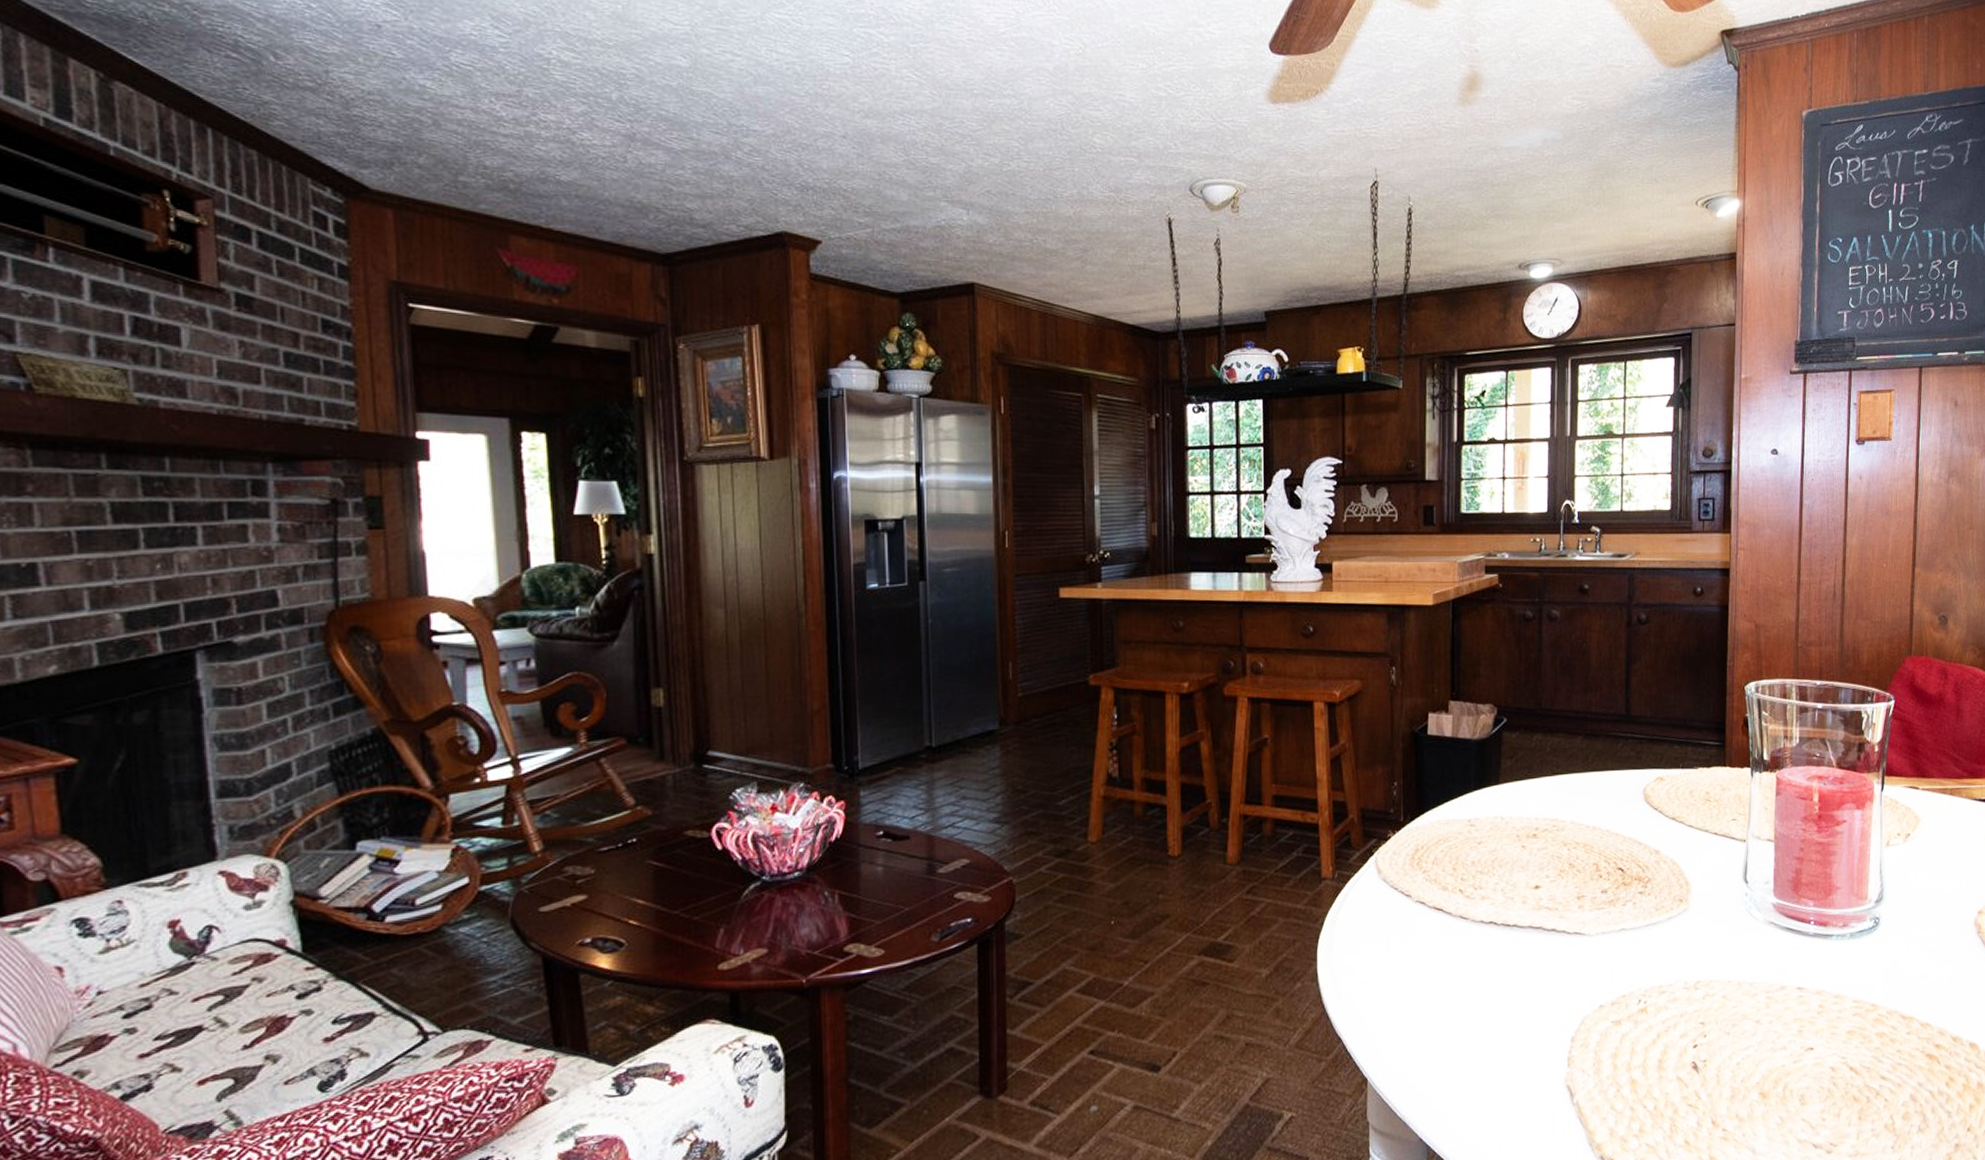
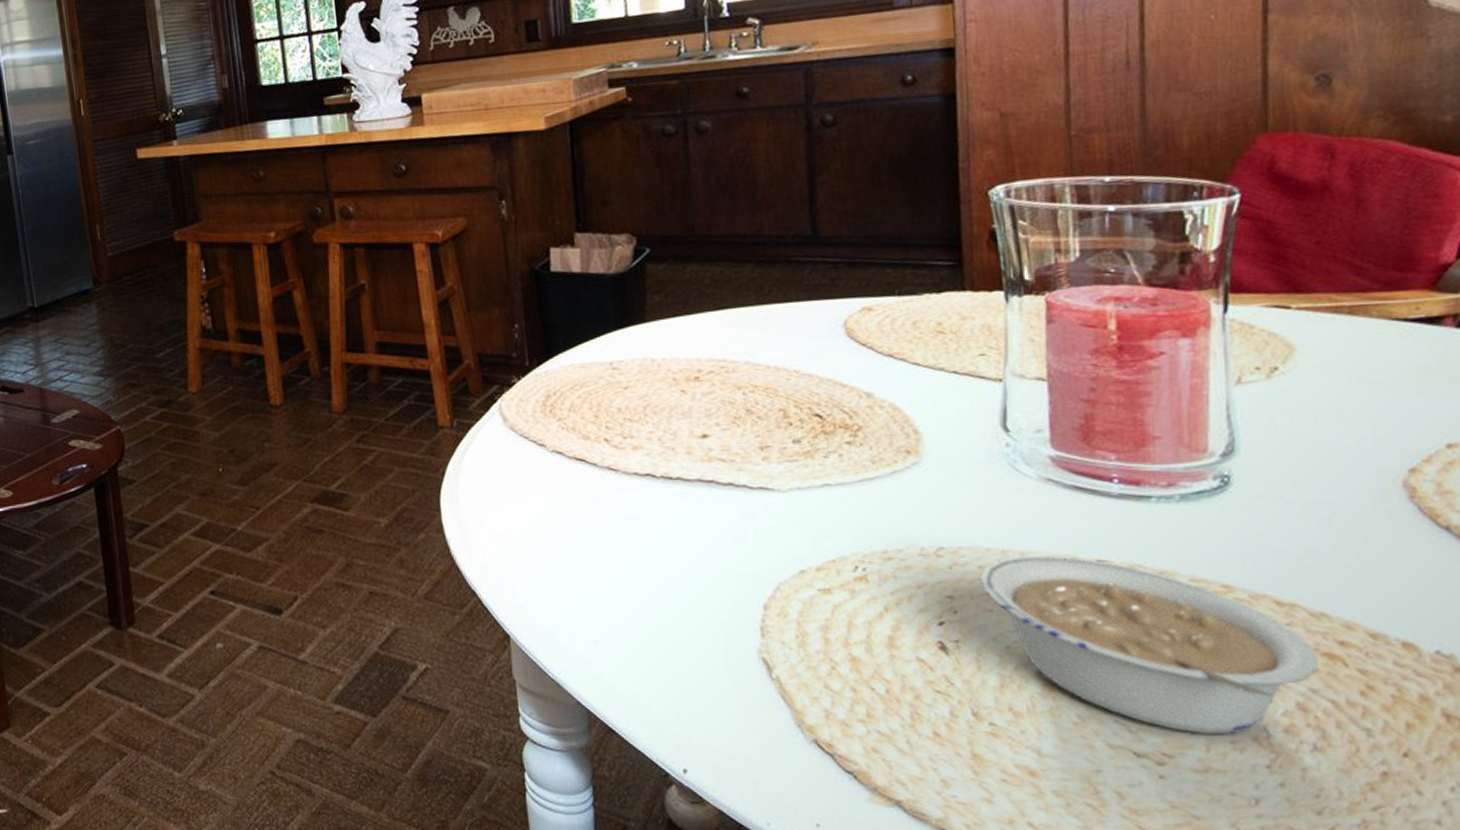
legume: none [1723,985,1924,1125] -> present [980,555,1320,735]

